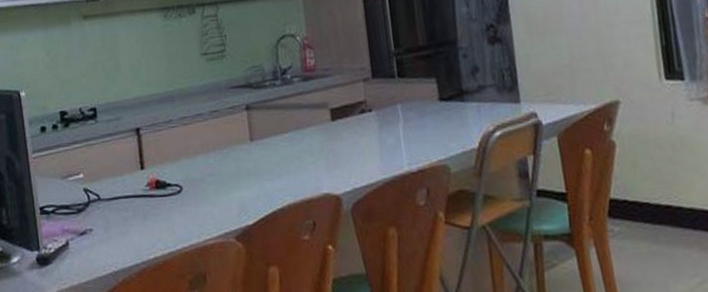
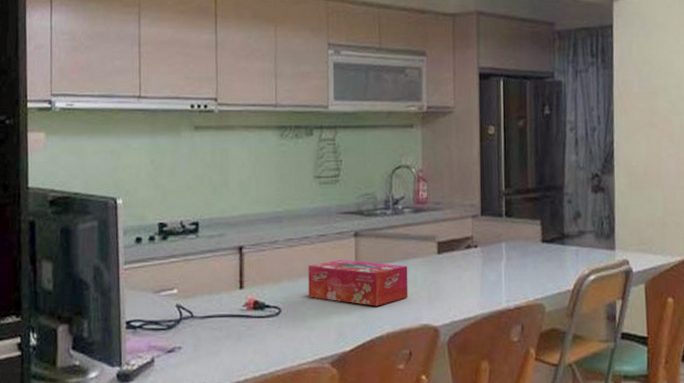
tissue box: none [204,133,306,179] -> present [308,259,408,307]

